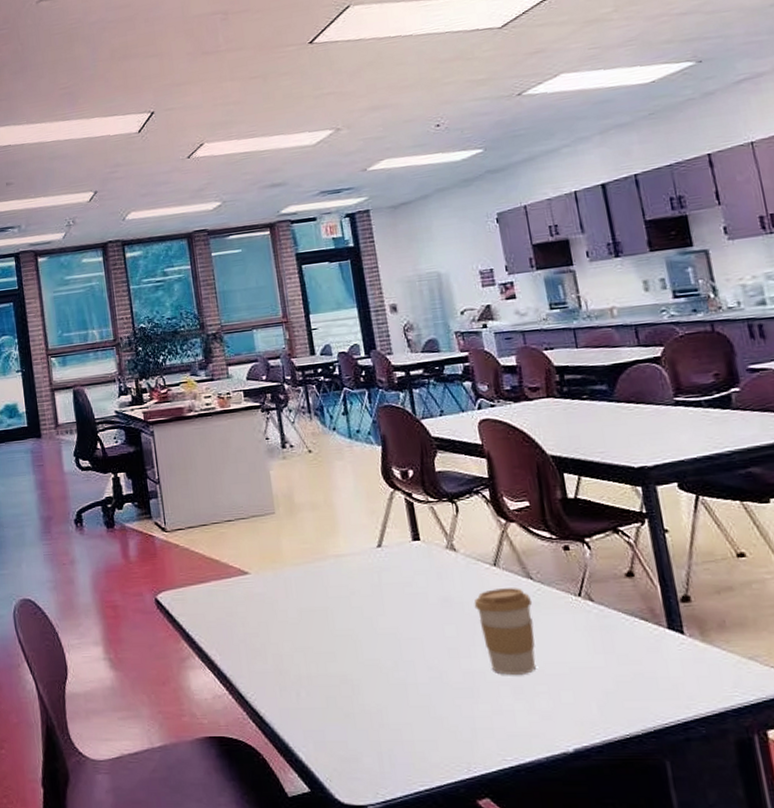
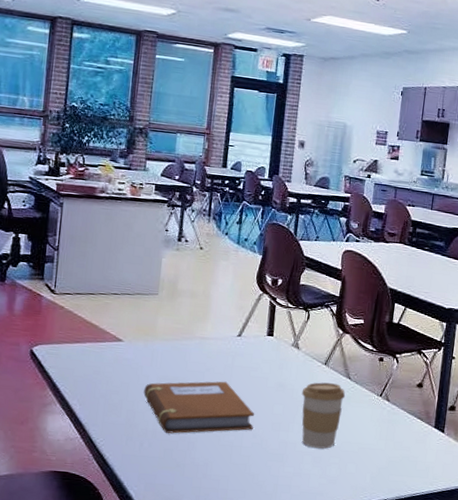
notebook: none [285,604,426,677] -> present [143,381,255,434]

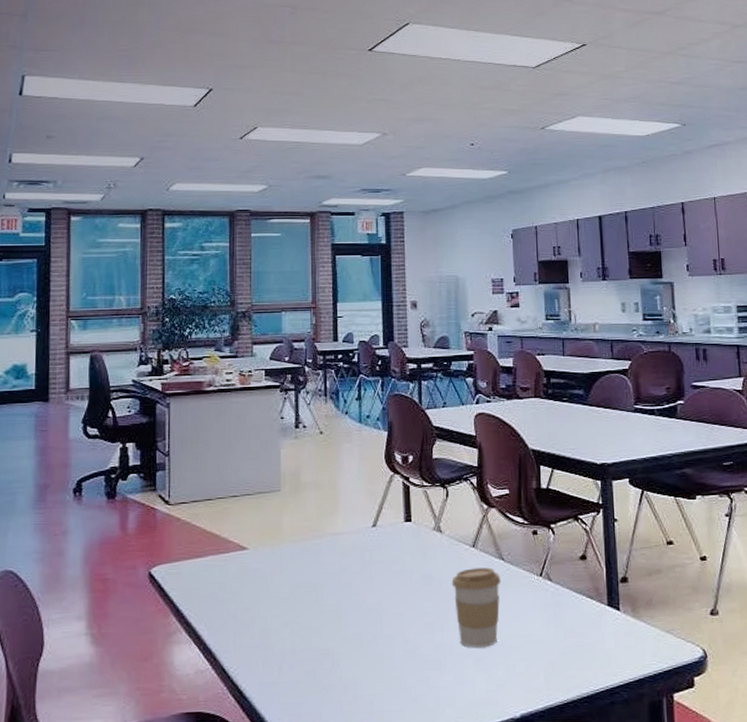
notebook: present [143,381,255,434] -> none [276,581,403,651]

